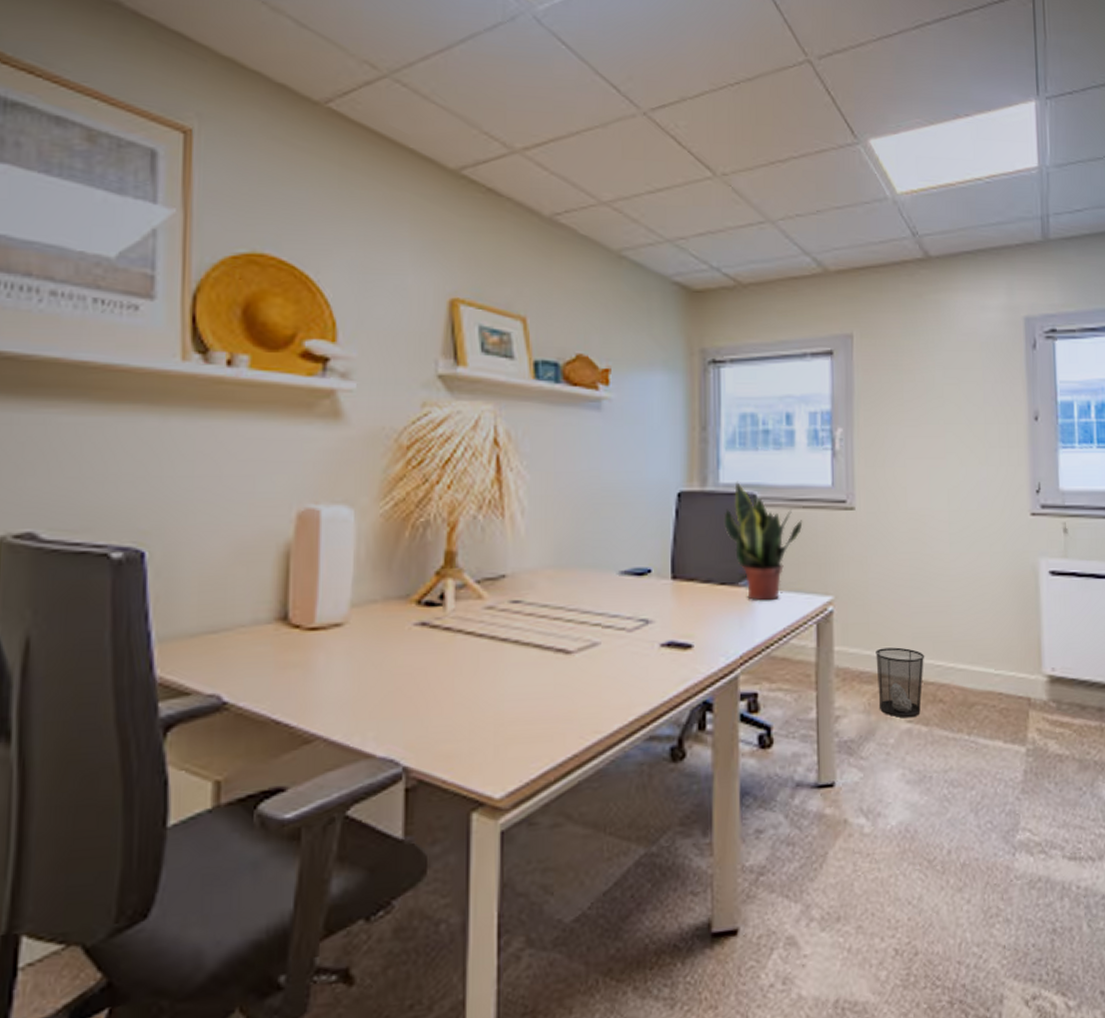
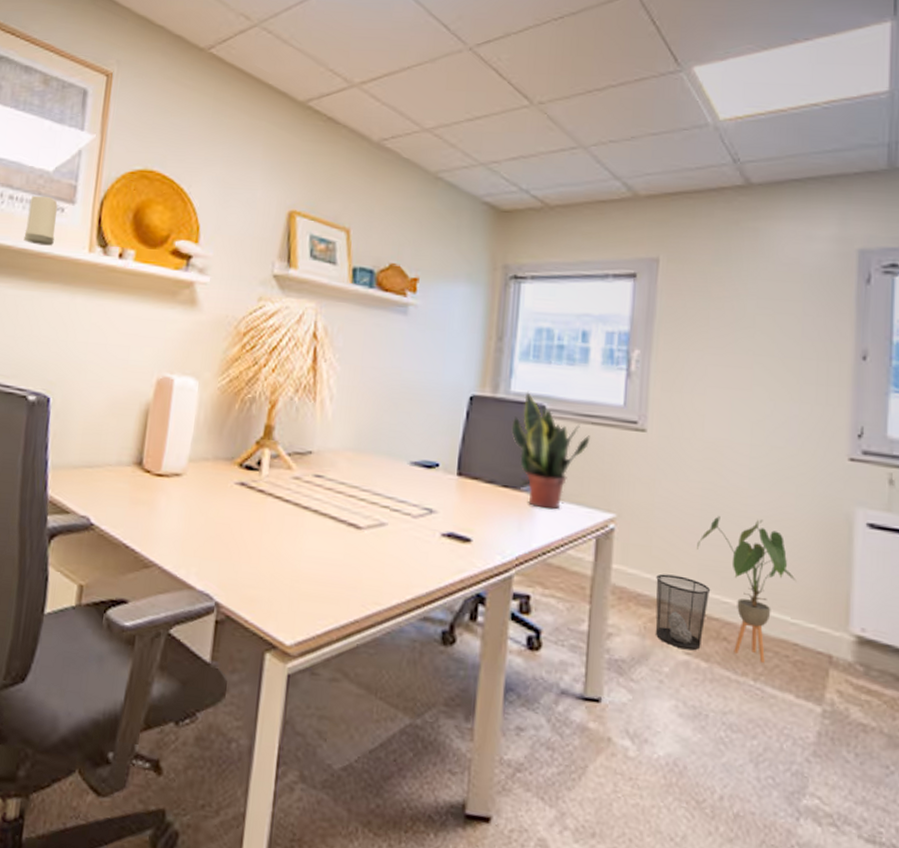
candle: none [80,290,129,355] -> present [23,195,58,246]
house plant: none [909,581,997,716] -> present [697,516,797,663]

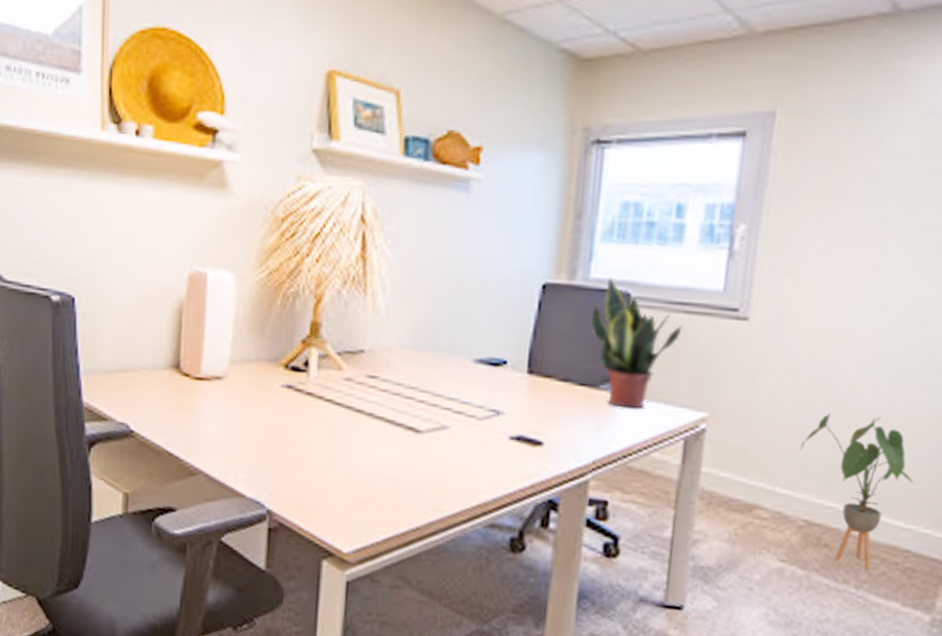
candle: present [23,195,58,246] -> none [28,64,62,124]
waste bin: present [655,573,711,651] -> none [747,477,814,558]

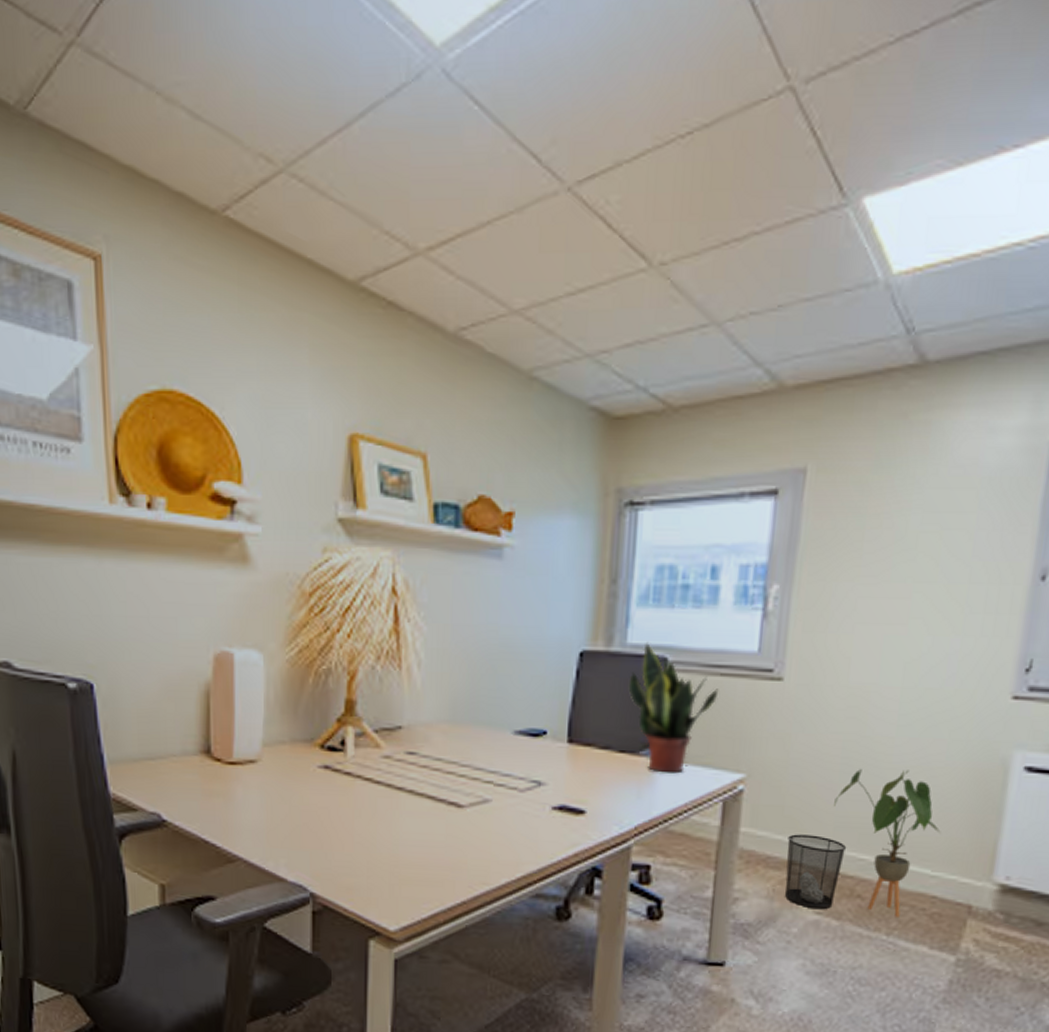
waste bin: none [747,477,814,558] -> present [784,834,847,910]

